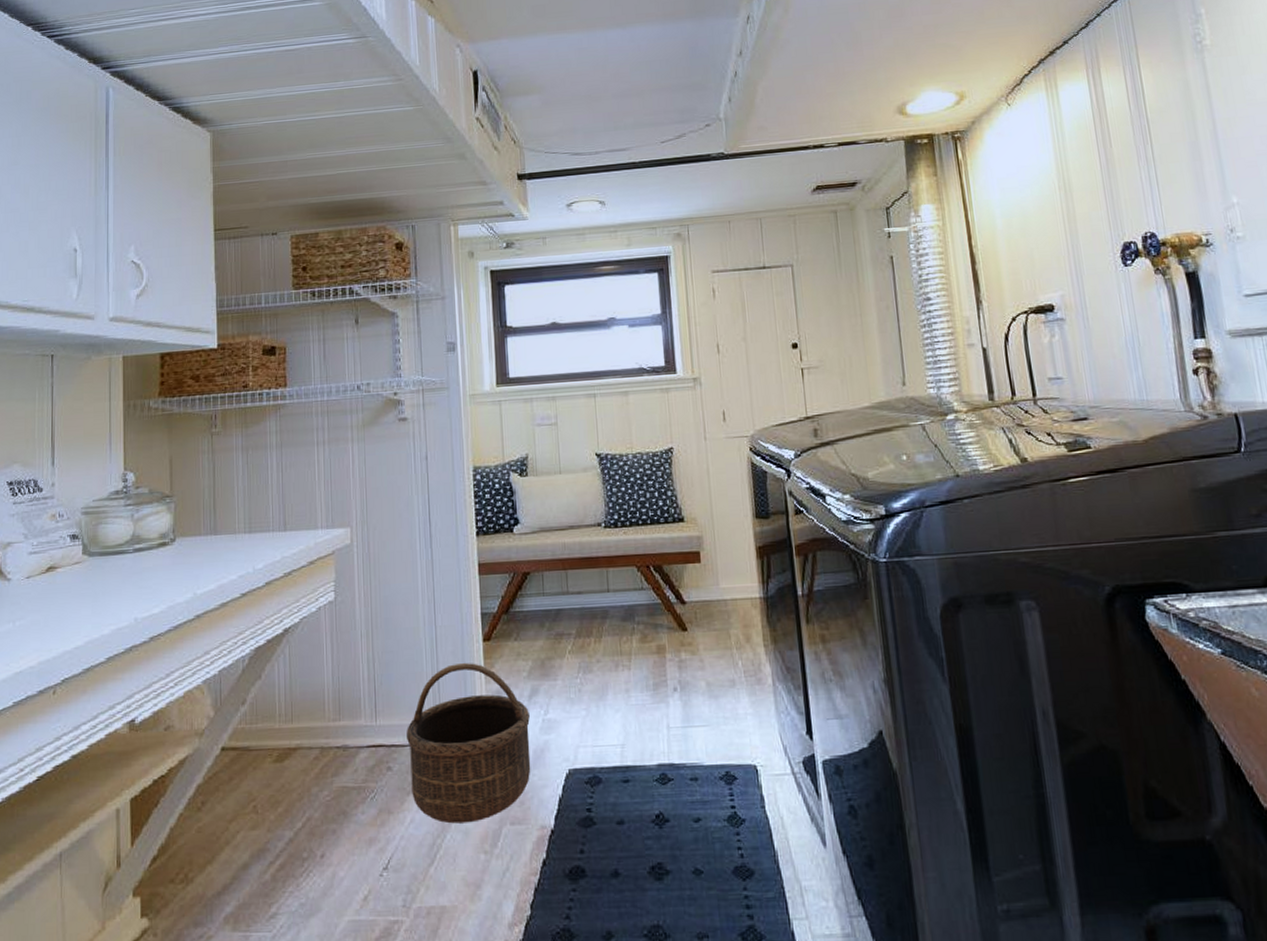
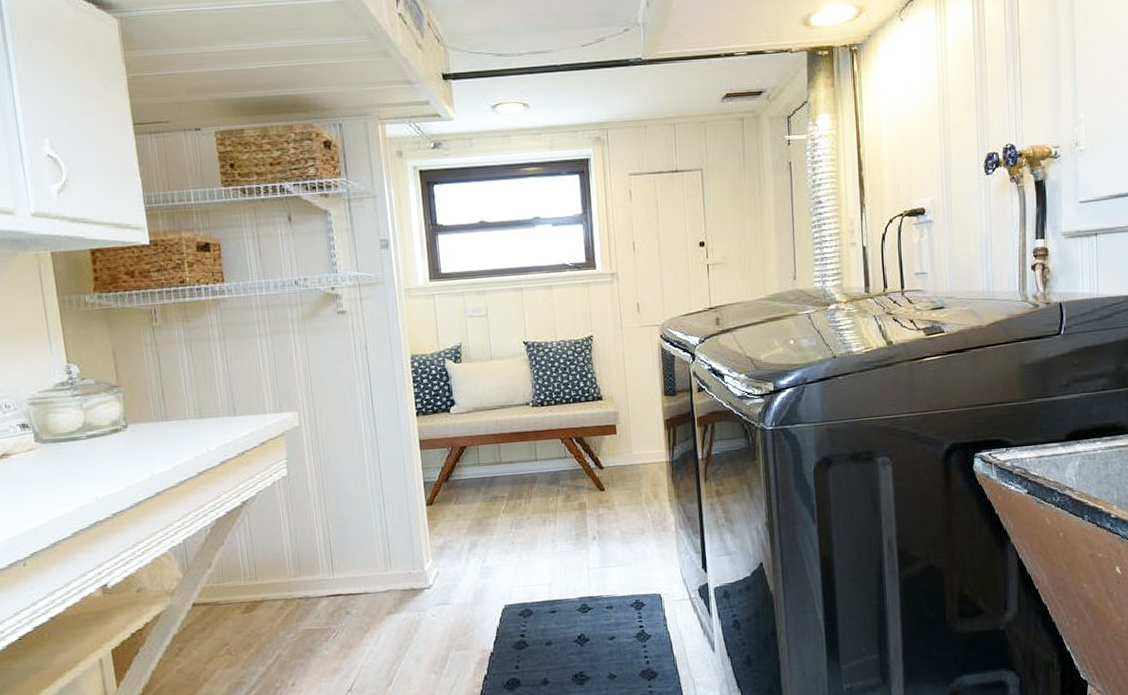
basket: present [407,662,531,824] -> none [361,523,473,653]

